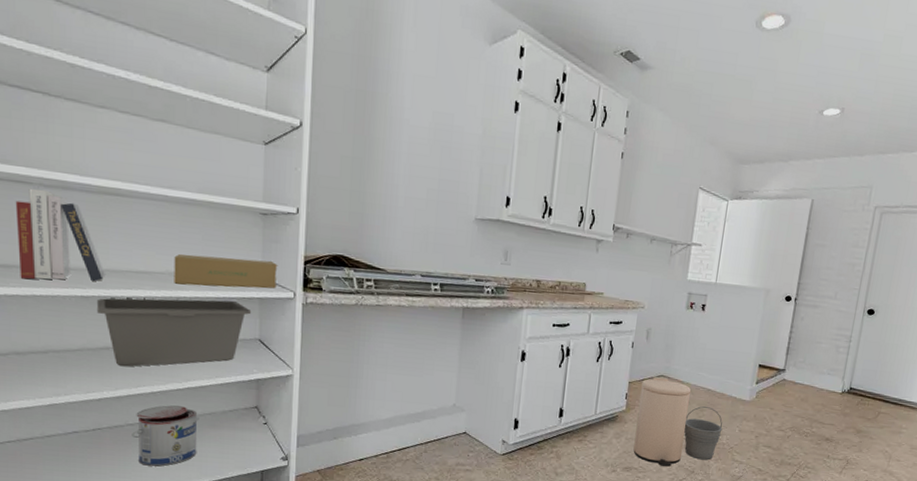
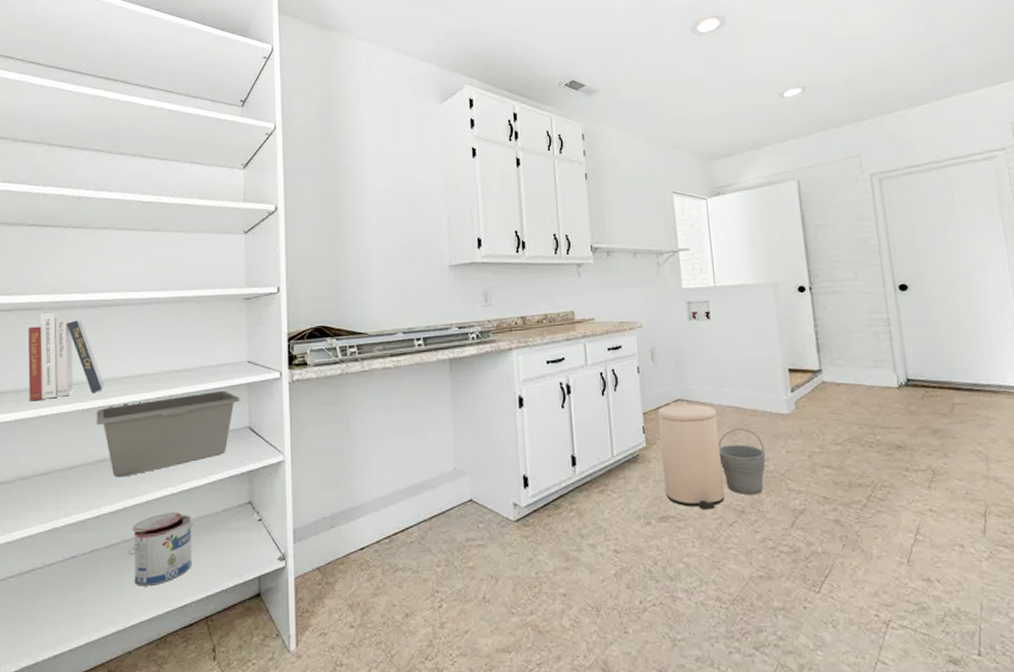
box: present [174,254,277,289] -> none [167,344,262,382]

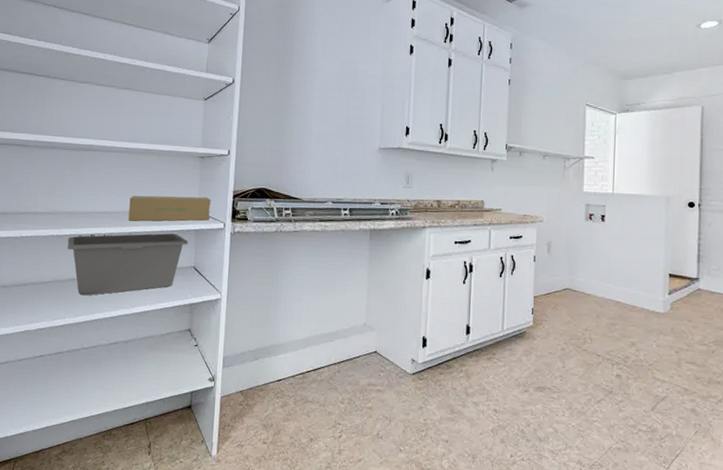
books: present [28,312,104,402] -> none [13,149,76,224]
paint can: present [128,512,194,586] -> none [85,329,141,388]
box: none [167,344,262,382] -> present [128,195,211,222]
pedal bin: present [658,402,725,510] -> none [545,290,600,386]
bucket: present [718,428,766,495] -> none [596,320,638,379]

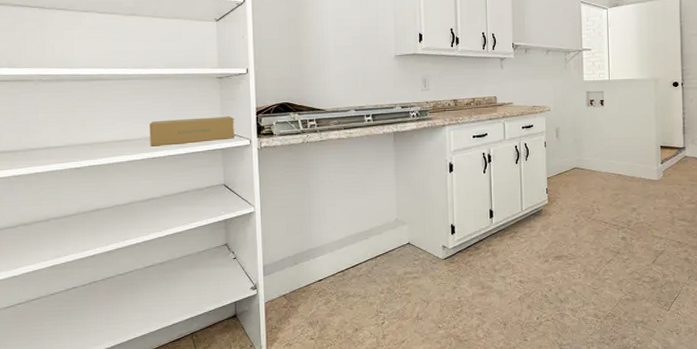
storage bin: present [67,233,189,296] -> none [87,155,216,224]

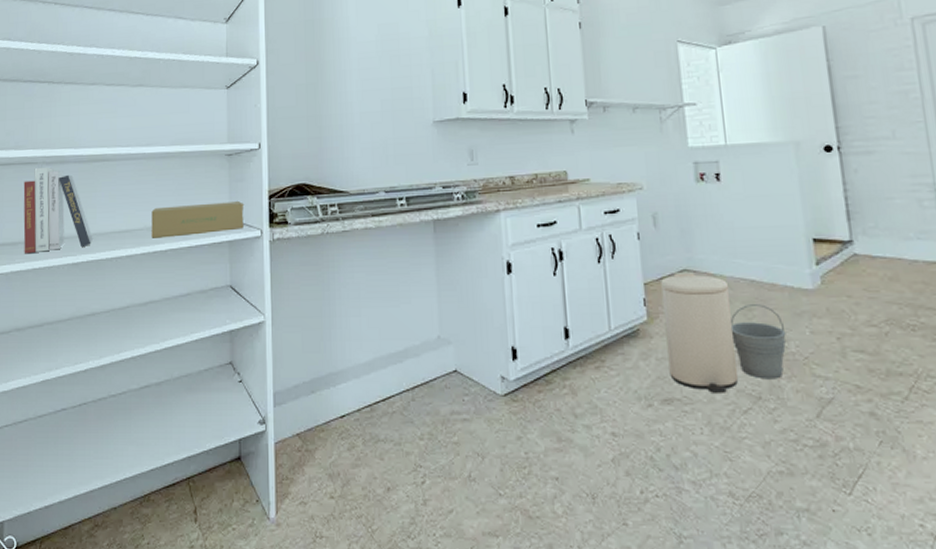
books: none [20,84,94,160] -> present [23,167,93,254]
pedal bin: none [559,170,606,251] -> present [661,272,739,393]
bucket: none [603,191,638,240] -> present [730,304,786,380]

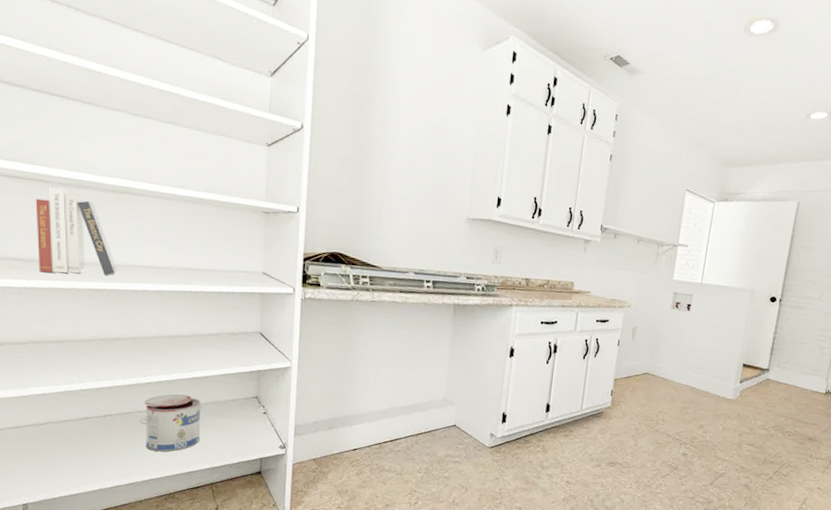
paint can: none [114,370,176,442] -> present [140,394,203,452]
box: present [151,201,244,238] -> none [181,250,278,284]
pedal bin: present [661,272,739,393] -> none [618,374,676,463]
bucket: present [730,304,786,380] -> none [668,404,706,457]

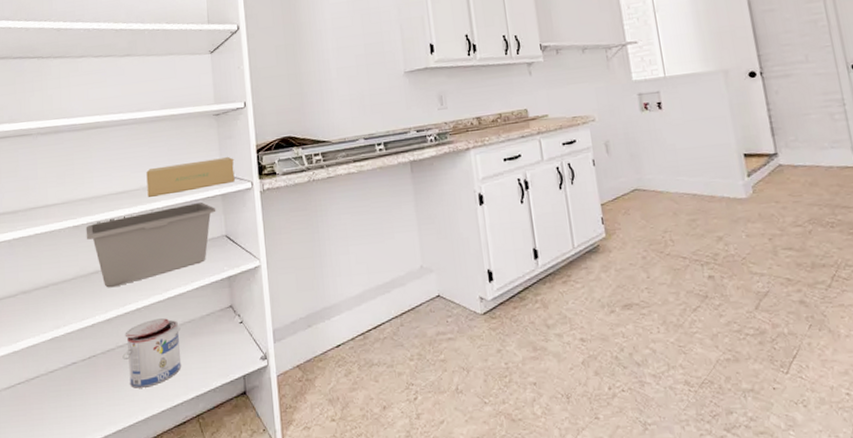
books: present [35,186,117,276] -> none [20,137,91,221]
storage bin: none [109,291,253,357] -> present [85,203,216,288]
box: none [181,250,278,284] -> present [146,157,235,197]

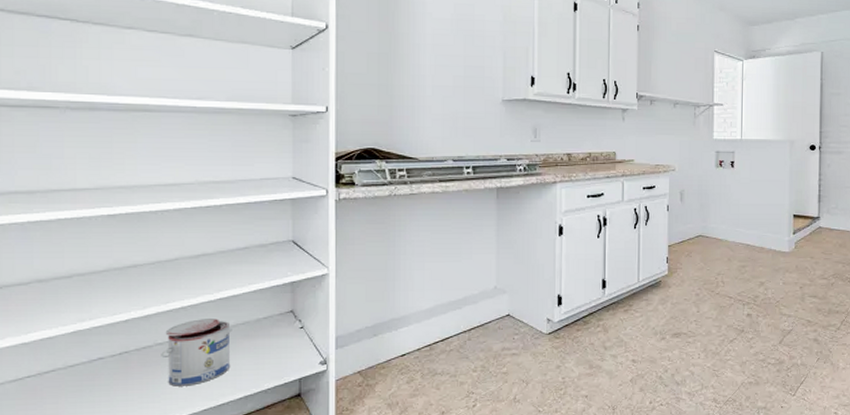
storage bin: present [85,203,216,288] -> none [124,205,284,284]
box: present [146,157,235,197] -> none [204,161,308,193]

